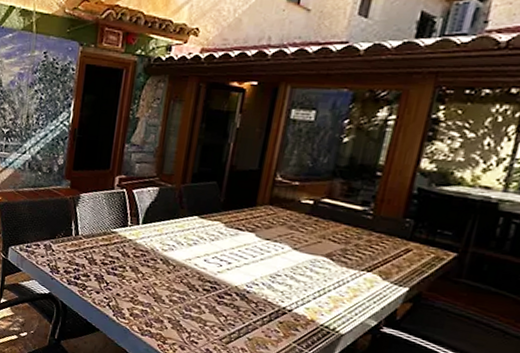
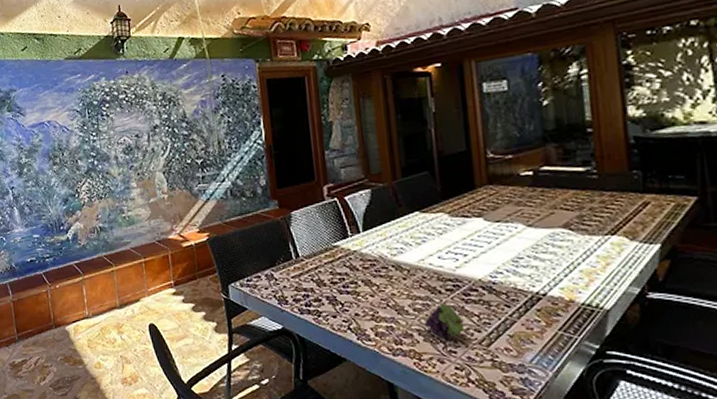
fruit: none [175,299,212,331] -> present [424,303,465,339]

